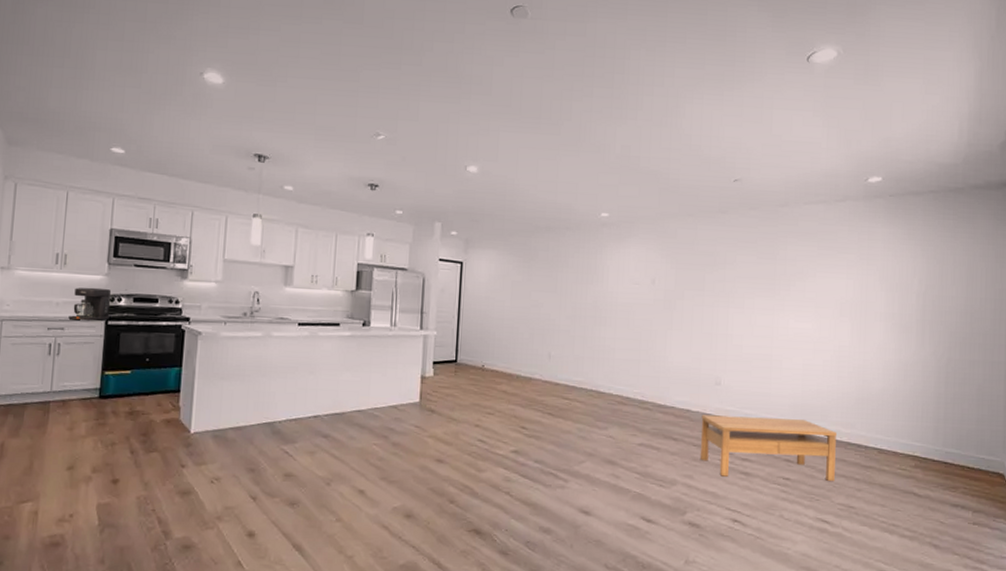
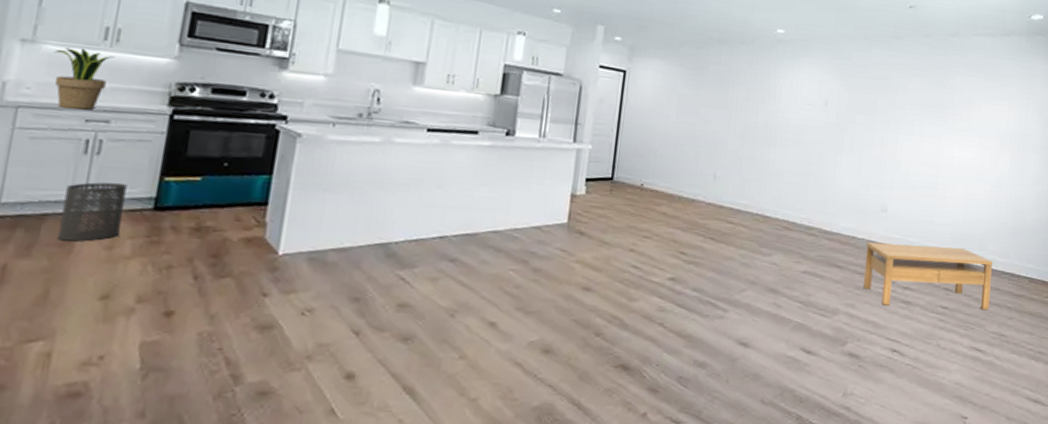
potted plant: none [23,271,64,320] -> present [53,48,115,110]
trash can: none [36,377,79,425] -> present [58,182,127,242]
coffee maker: present [68,287,112,321] -> none [117,71,182,114]

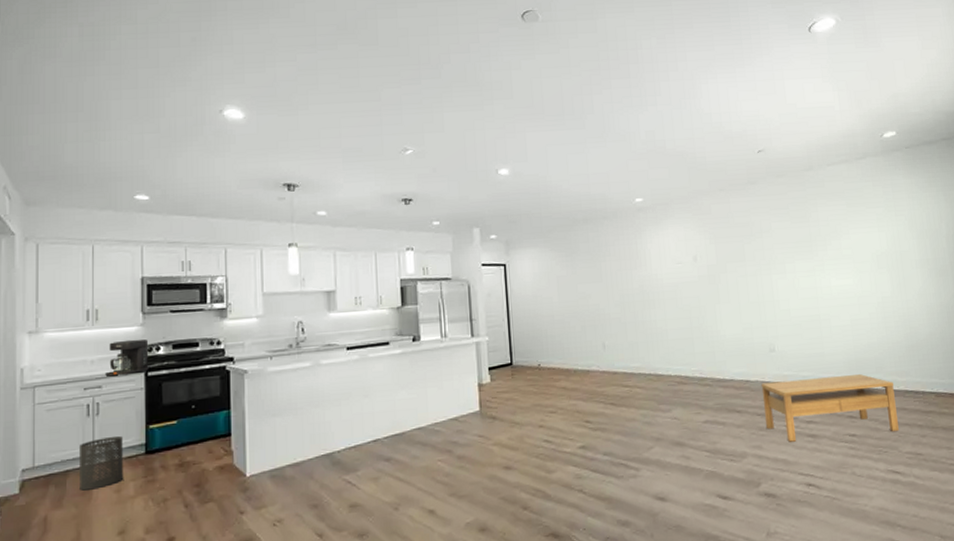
potted plant: present [53,48,115,110] -> none [52,330,97,382]
coffee maker: none [117,71,182,114] -> present [105,339,149,377]

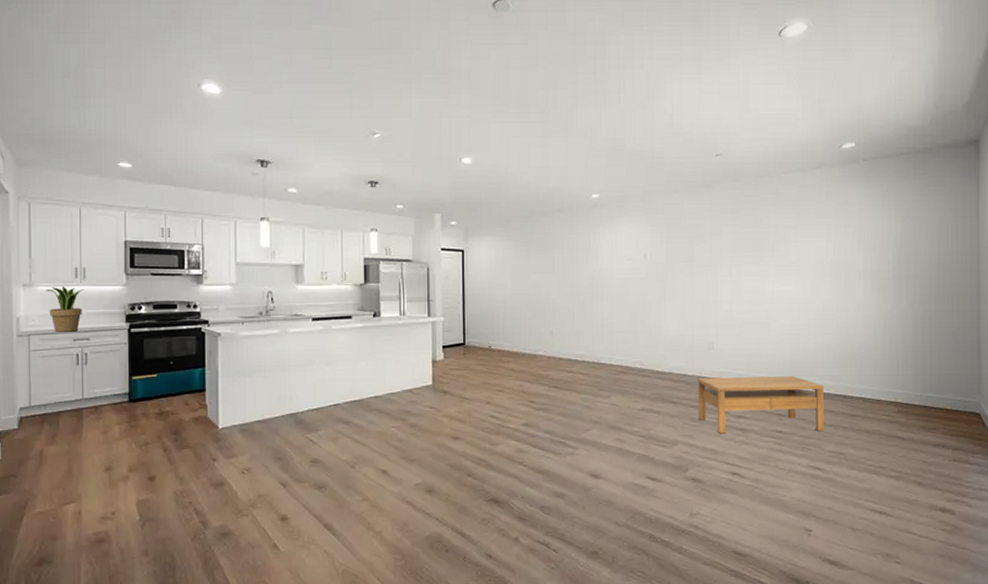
potted plant: none [52,330,97,382] -> present [45,286,84,332]
trash can: present [80,436,123,491] -> none [70,384,109,430]
coffee maker: present [105,339,149,377] -> none [92,298,132,330]

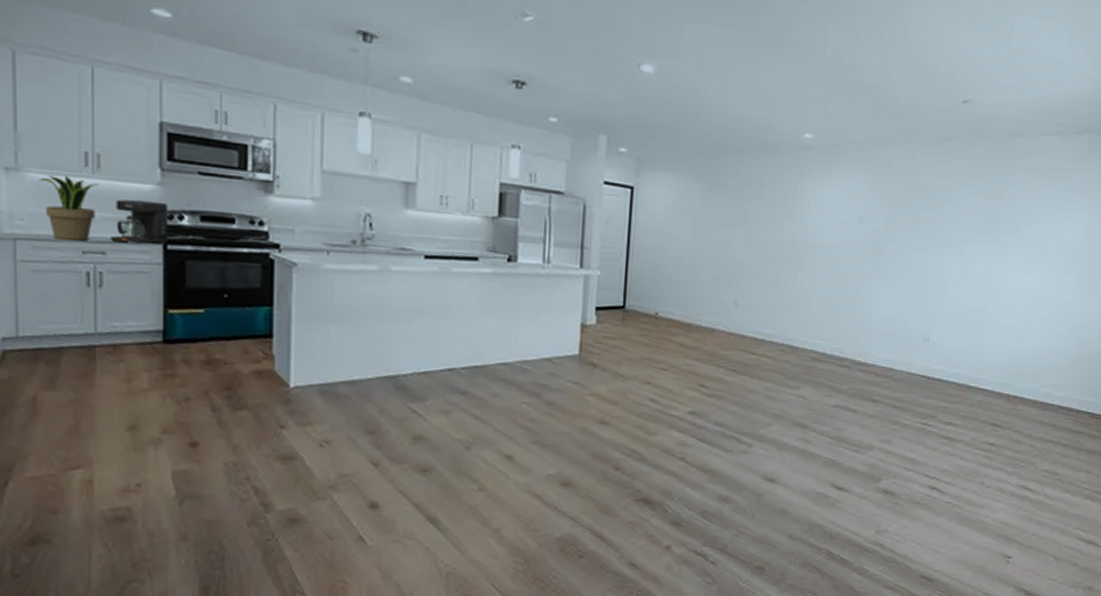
coffee maker: none [92,298,132,330] -> present [110,199,169,245]
coffee table: present [697,376,825,434] -> none [901,374,1050,446]

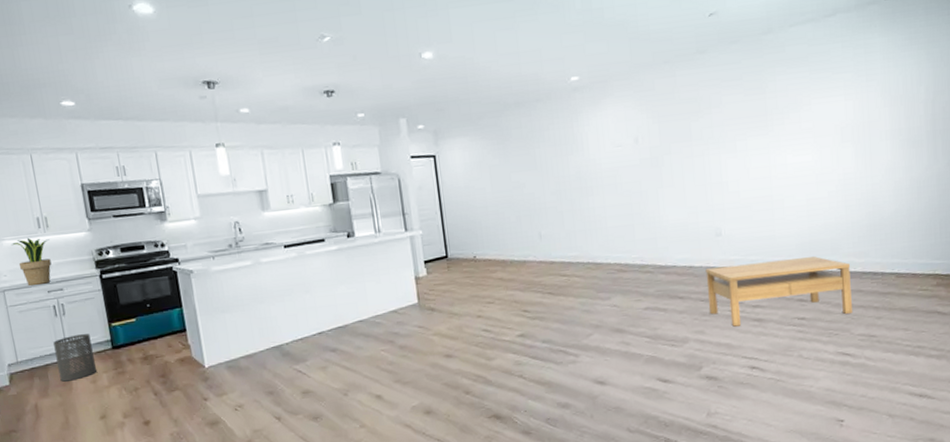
trash can: none [77,315,134,375] -> present [53,333,96,382]
coffee maker: present [110,199,169,245] -> none [63,243,103,280]
coffee table: none [901,374,1050,446] -> present [705,256,852,327]

